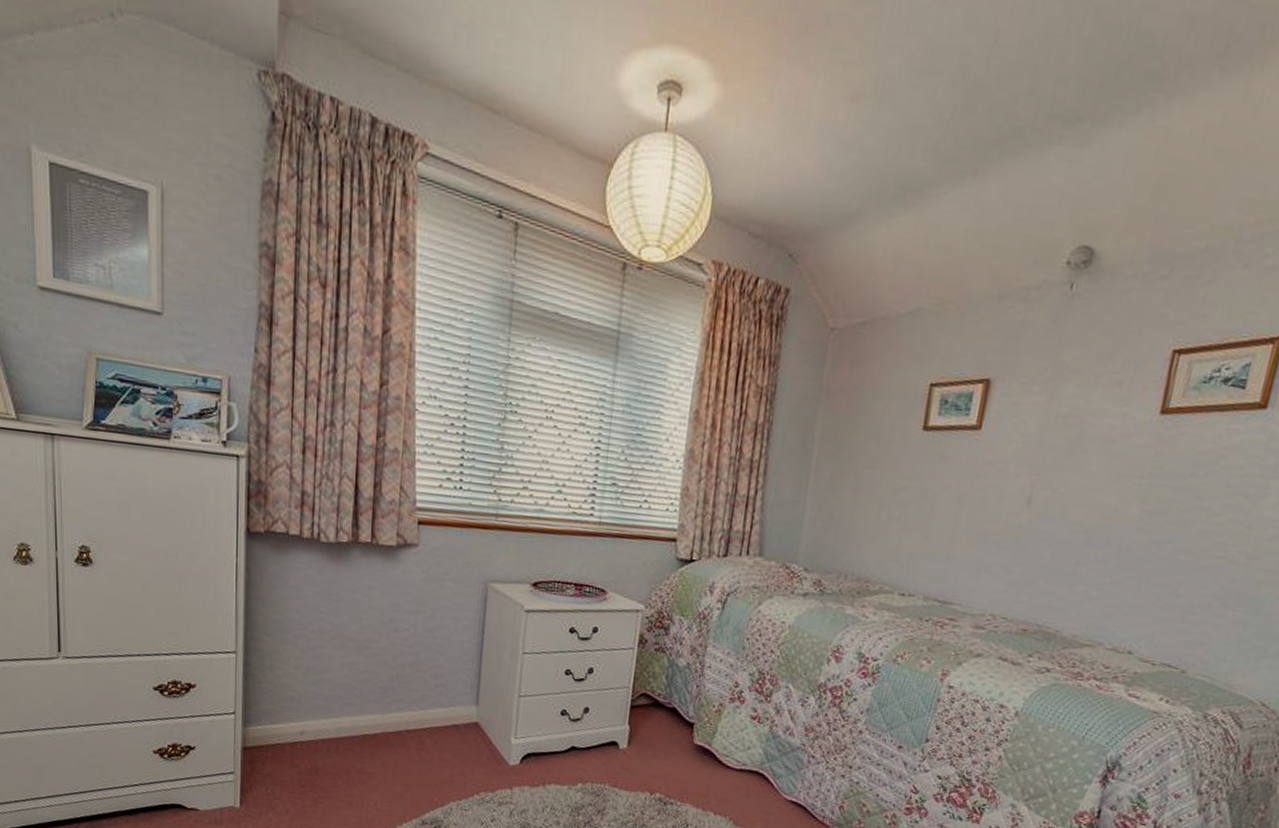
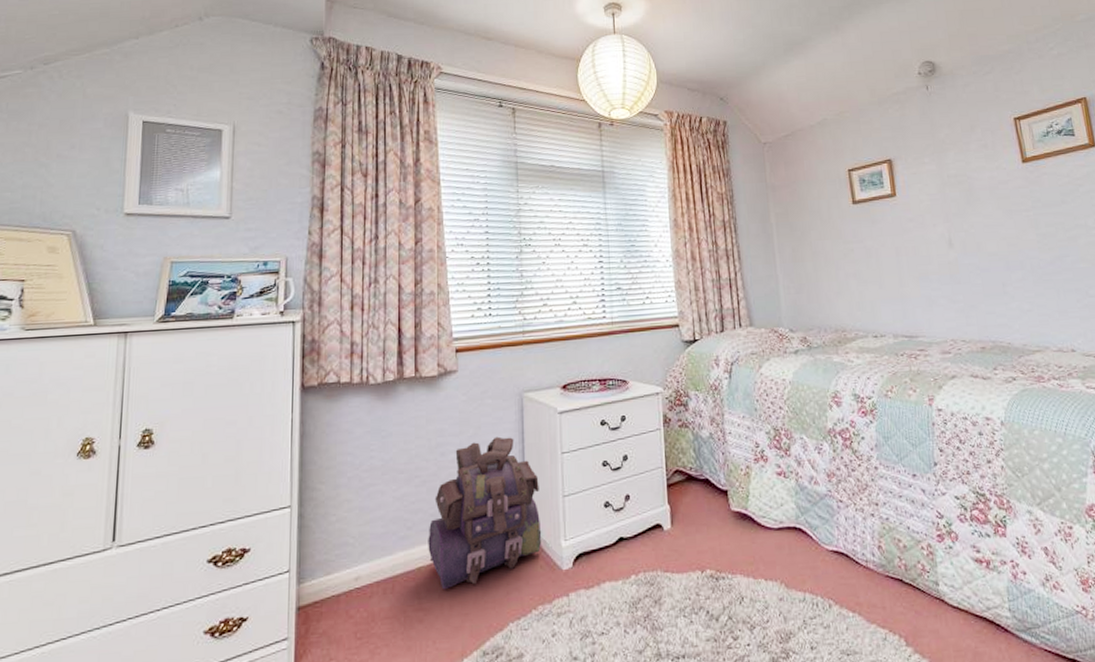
backpack: none [374,623,496,762] -> present [428,436,542,590]

